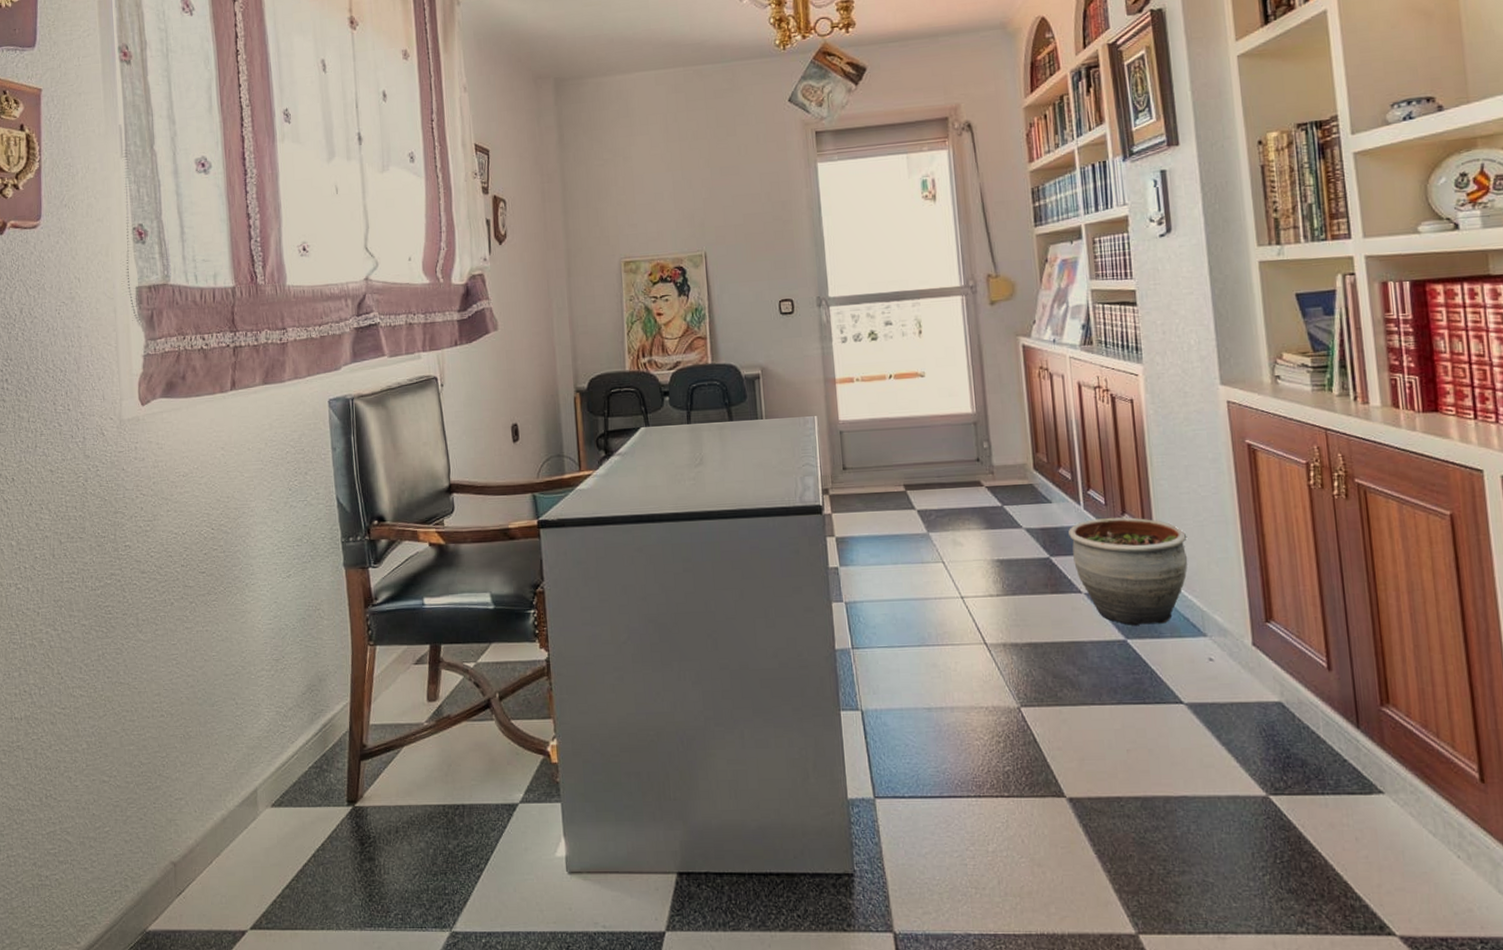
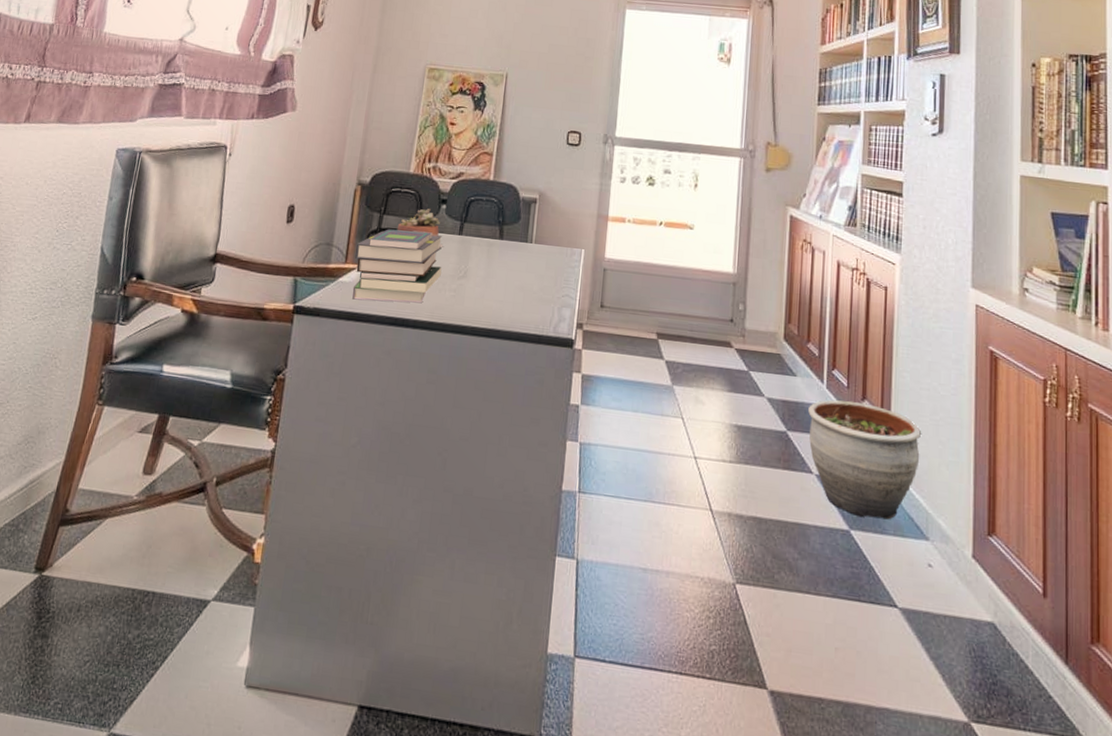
books: none [586,426,677,505] -> present [351,229,442,304]
succulent plant: none [624,403,674,440] -> present [396,209,443,248]

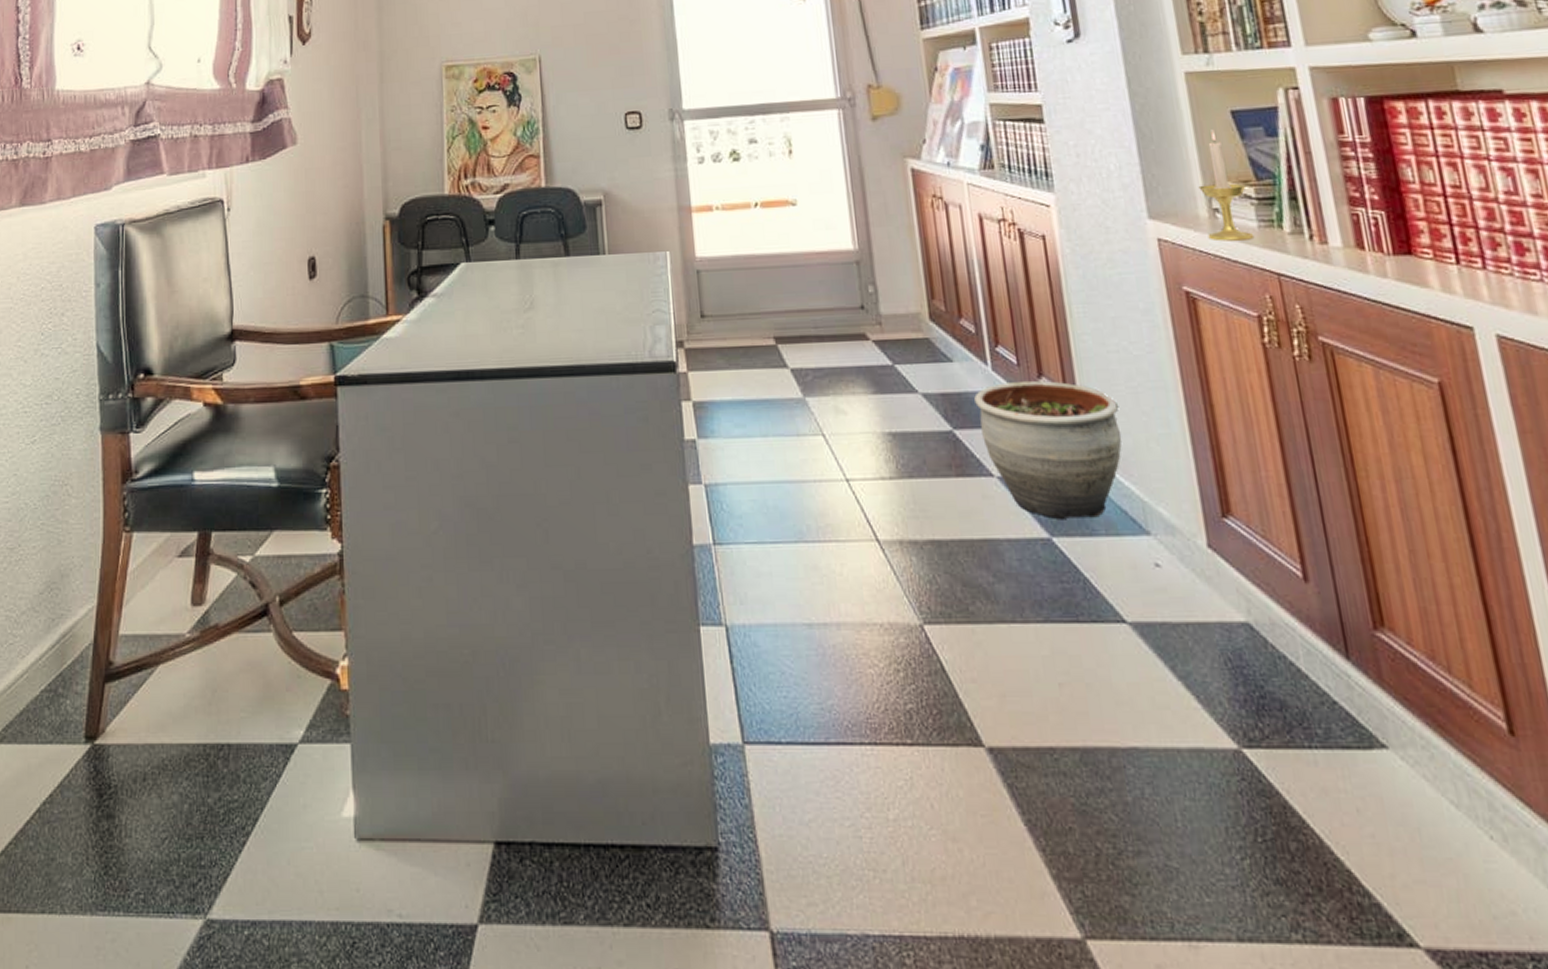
books: present [351,229,442,304] -> none [396,262,503,357]
succulent plant: present [396,209,443,248] -> none [441,234,500,279]
candlestick: none [1015,225,1053,318] -> present [1198,129,1255,242]

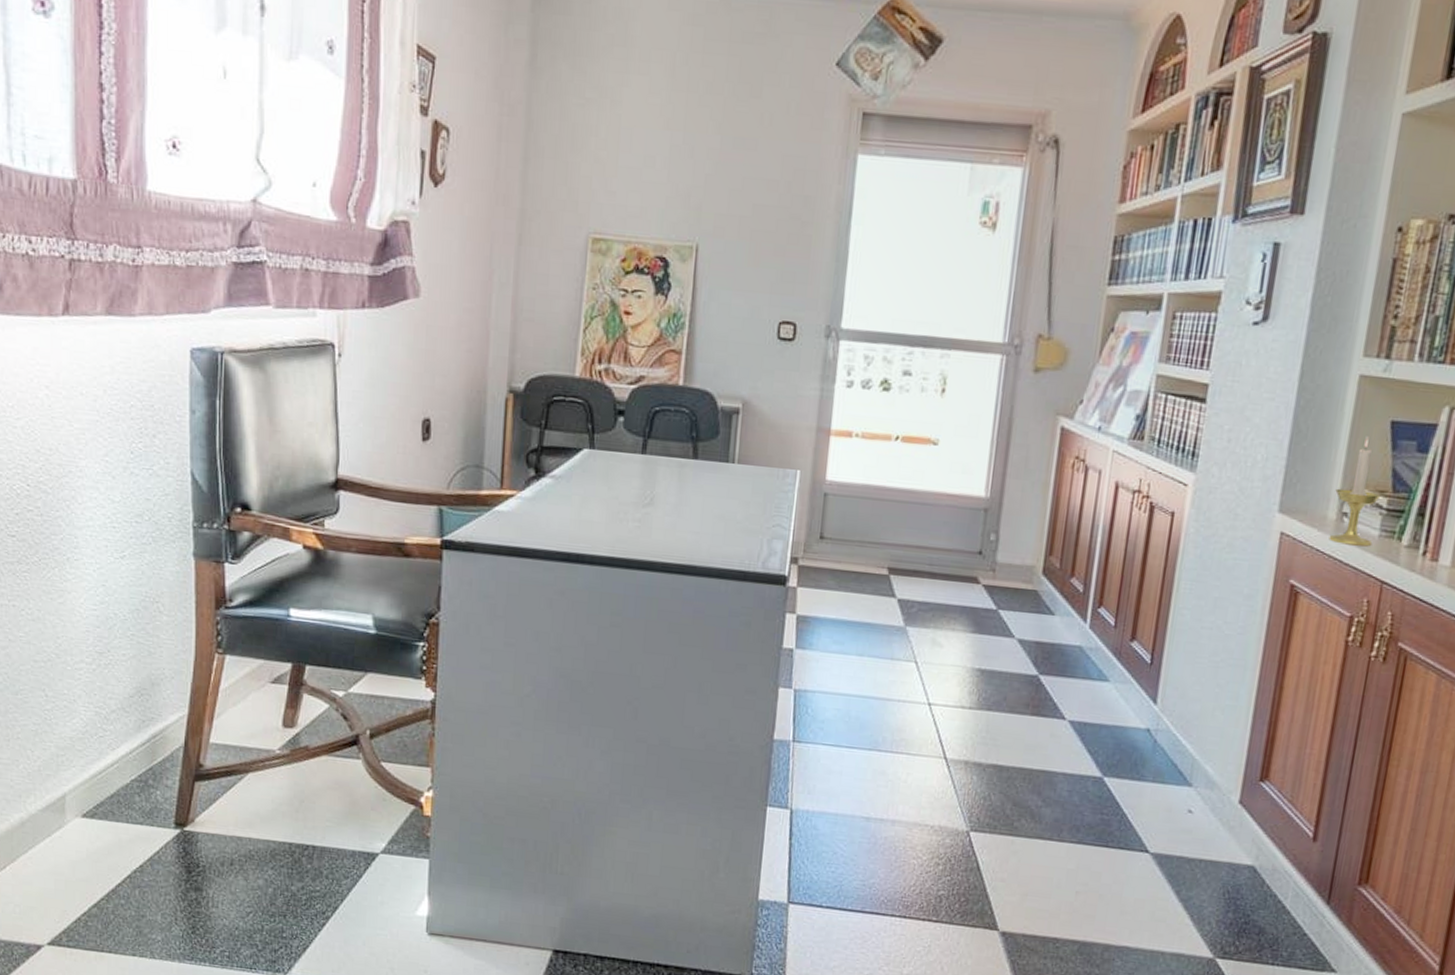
planter pot: present [974,380,1122,520] -> none [1064,640,1197,766]

